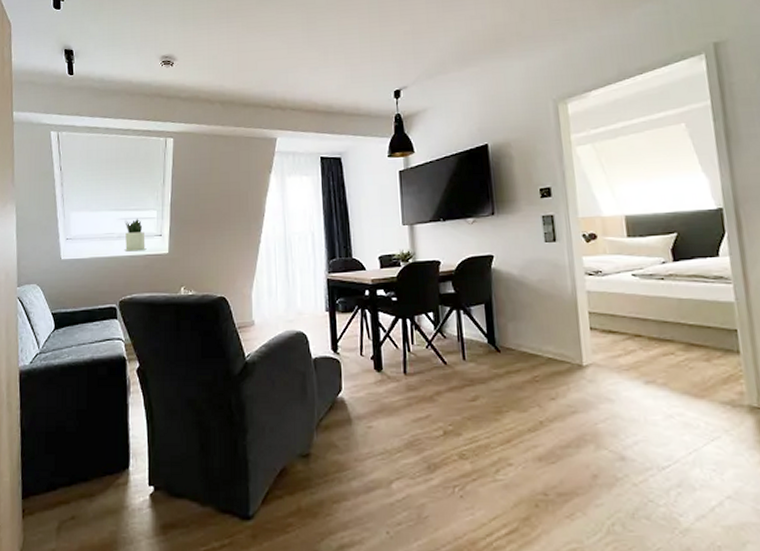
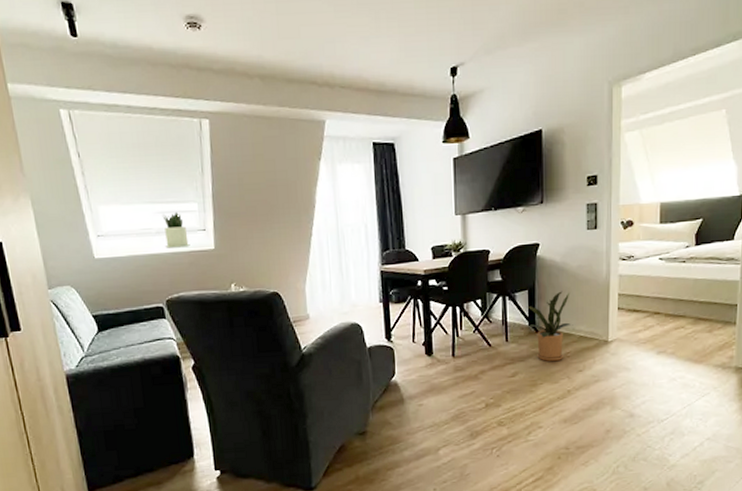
house plant: none [483,306,539,386] -> present [526,291,573,362]

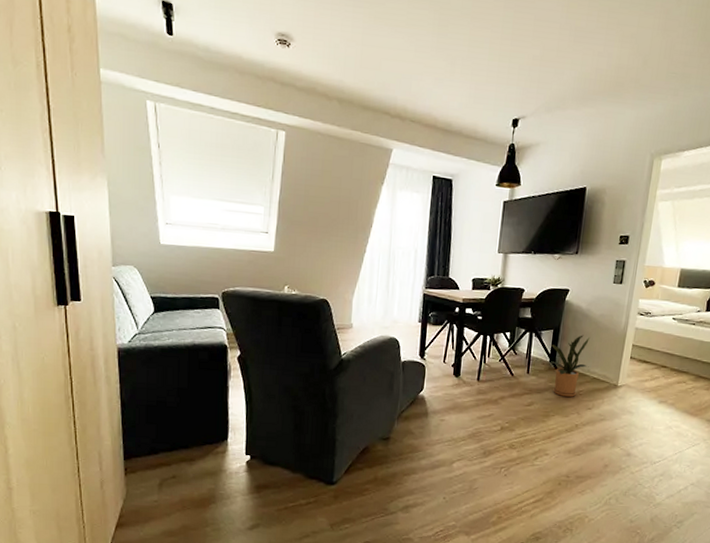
planter: present [162,211,190,248] -> none [228,211,252,246]

